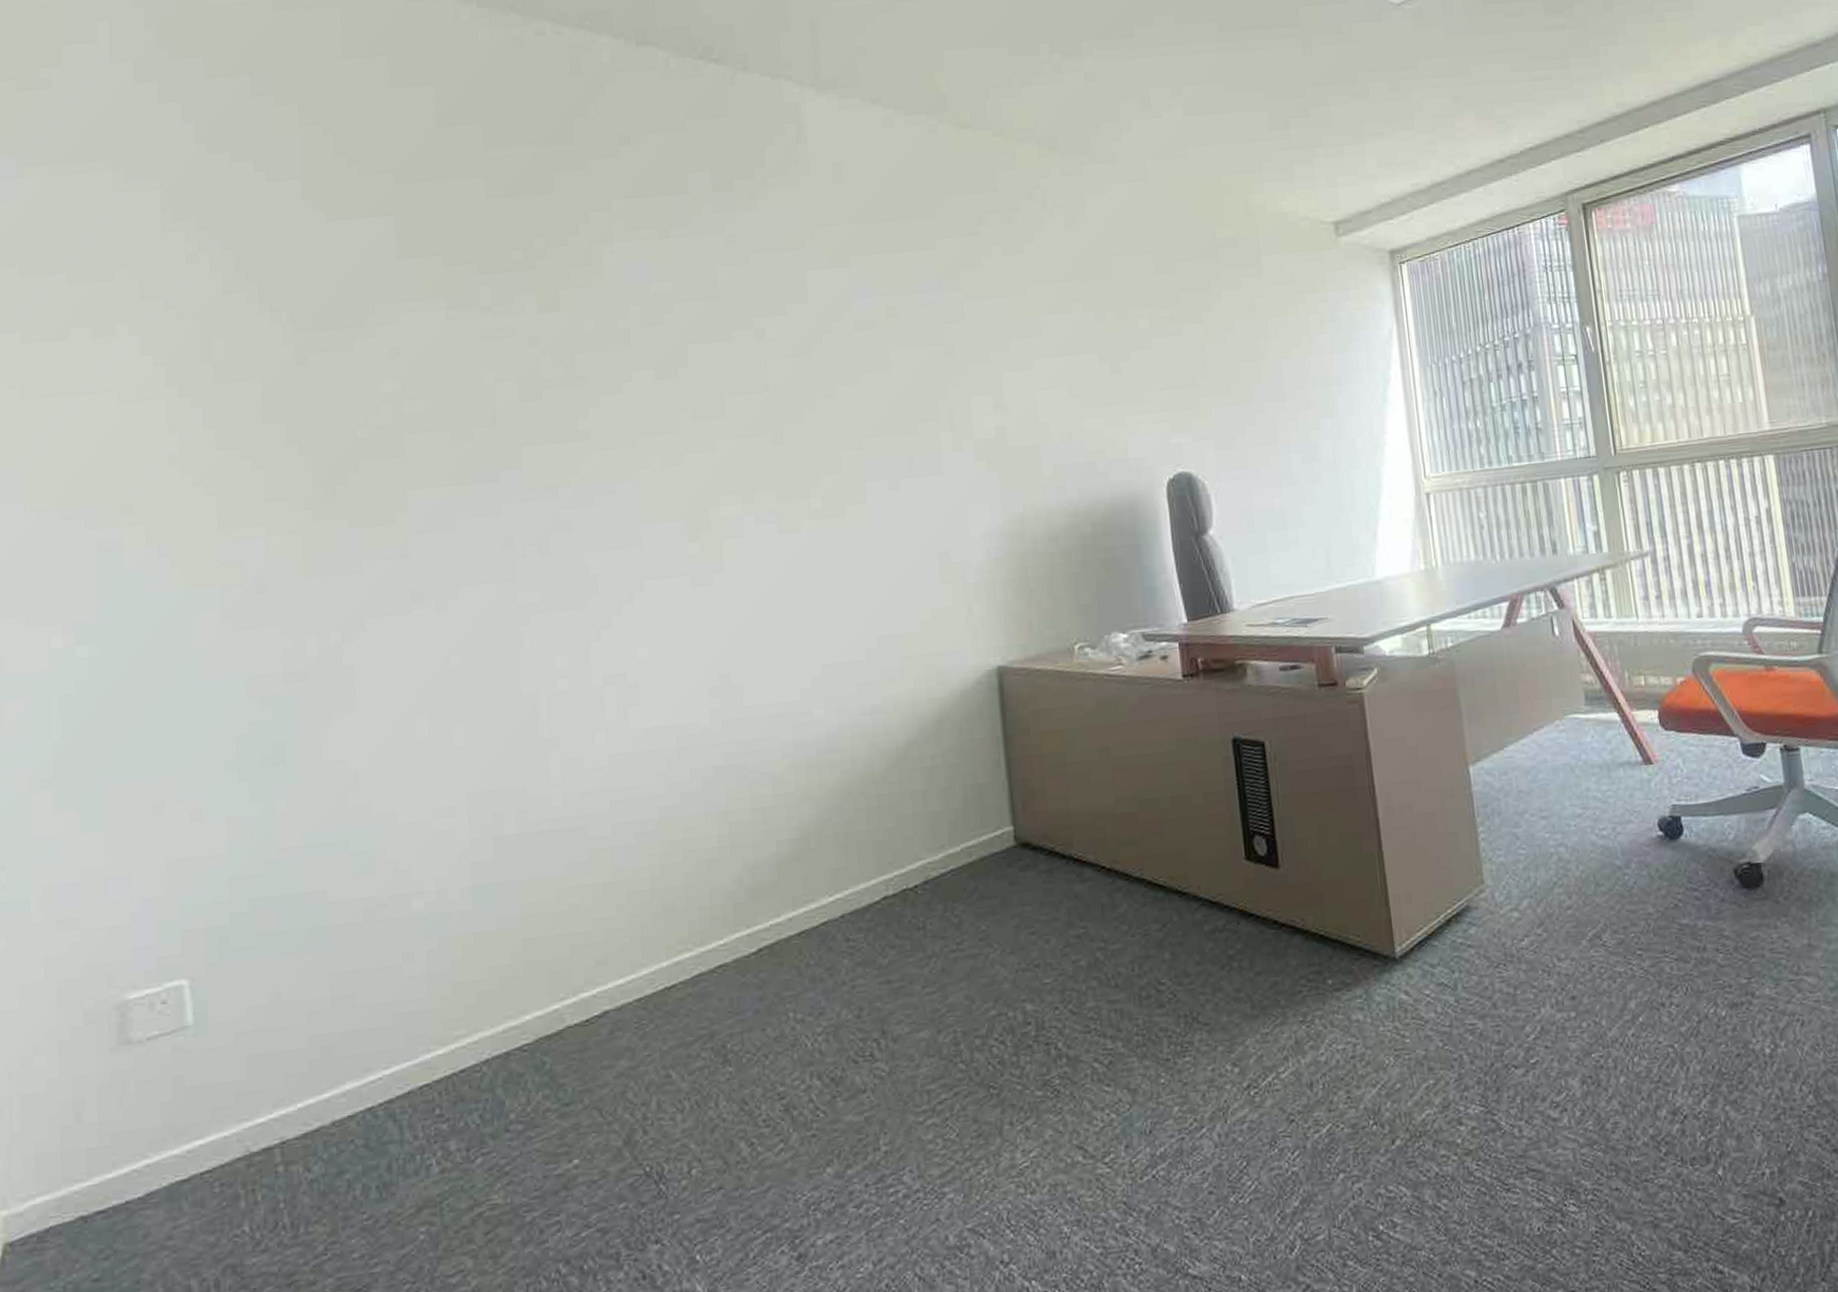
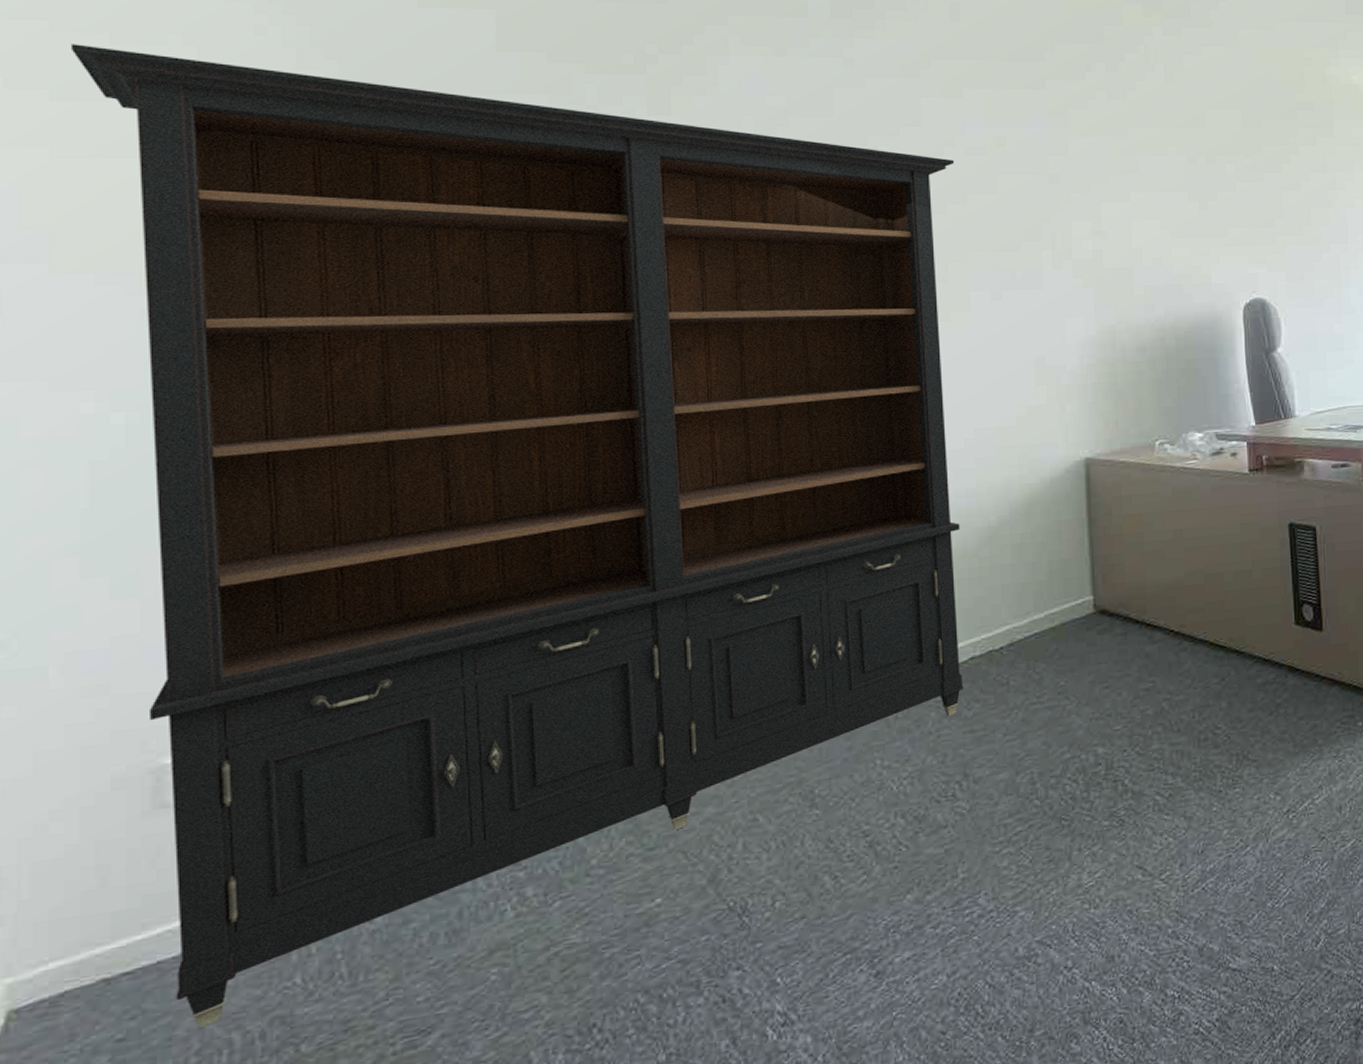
bookcase: none [36,286,877,1274] -> present [70,44,964,1029]

